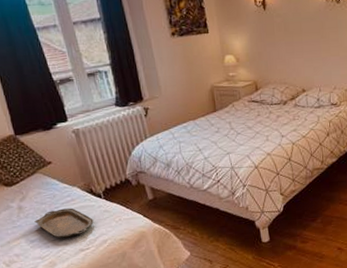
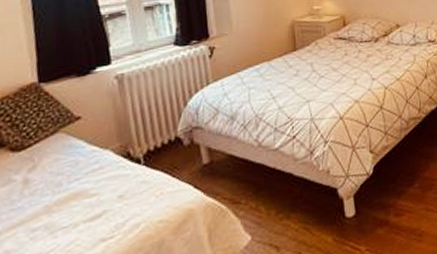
serving tray: present [34,208,94,238] -> none [42,179,125,223]

